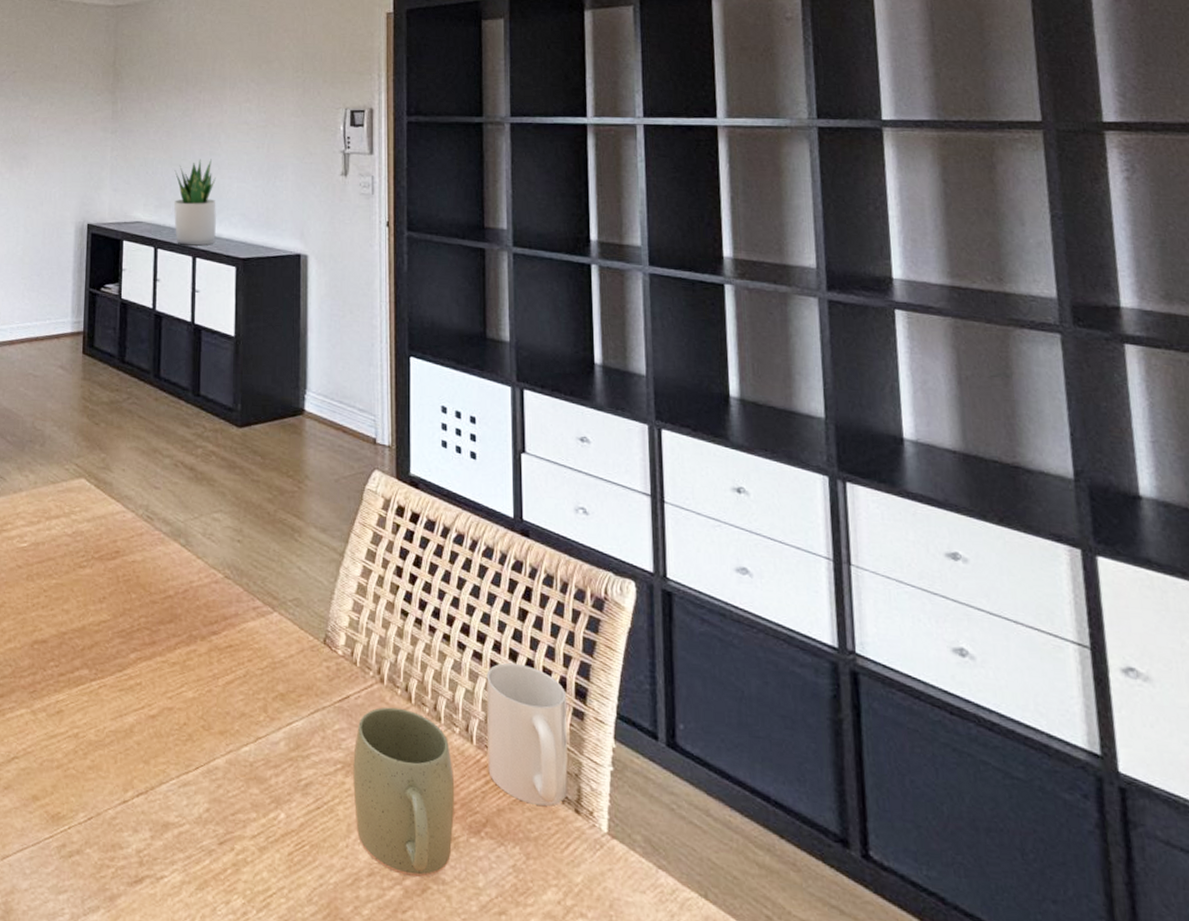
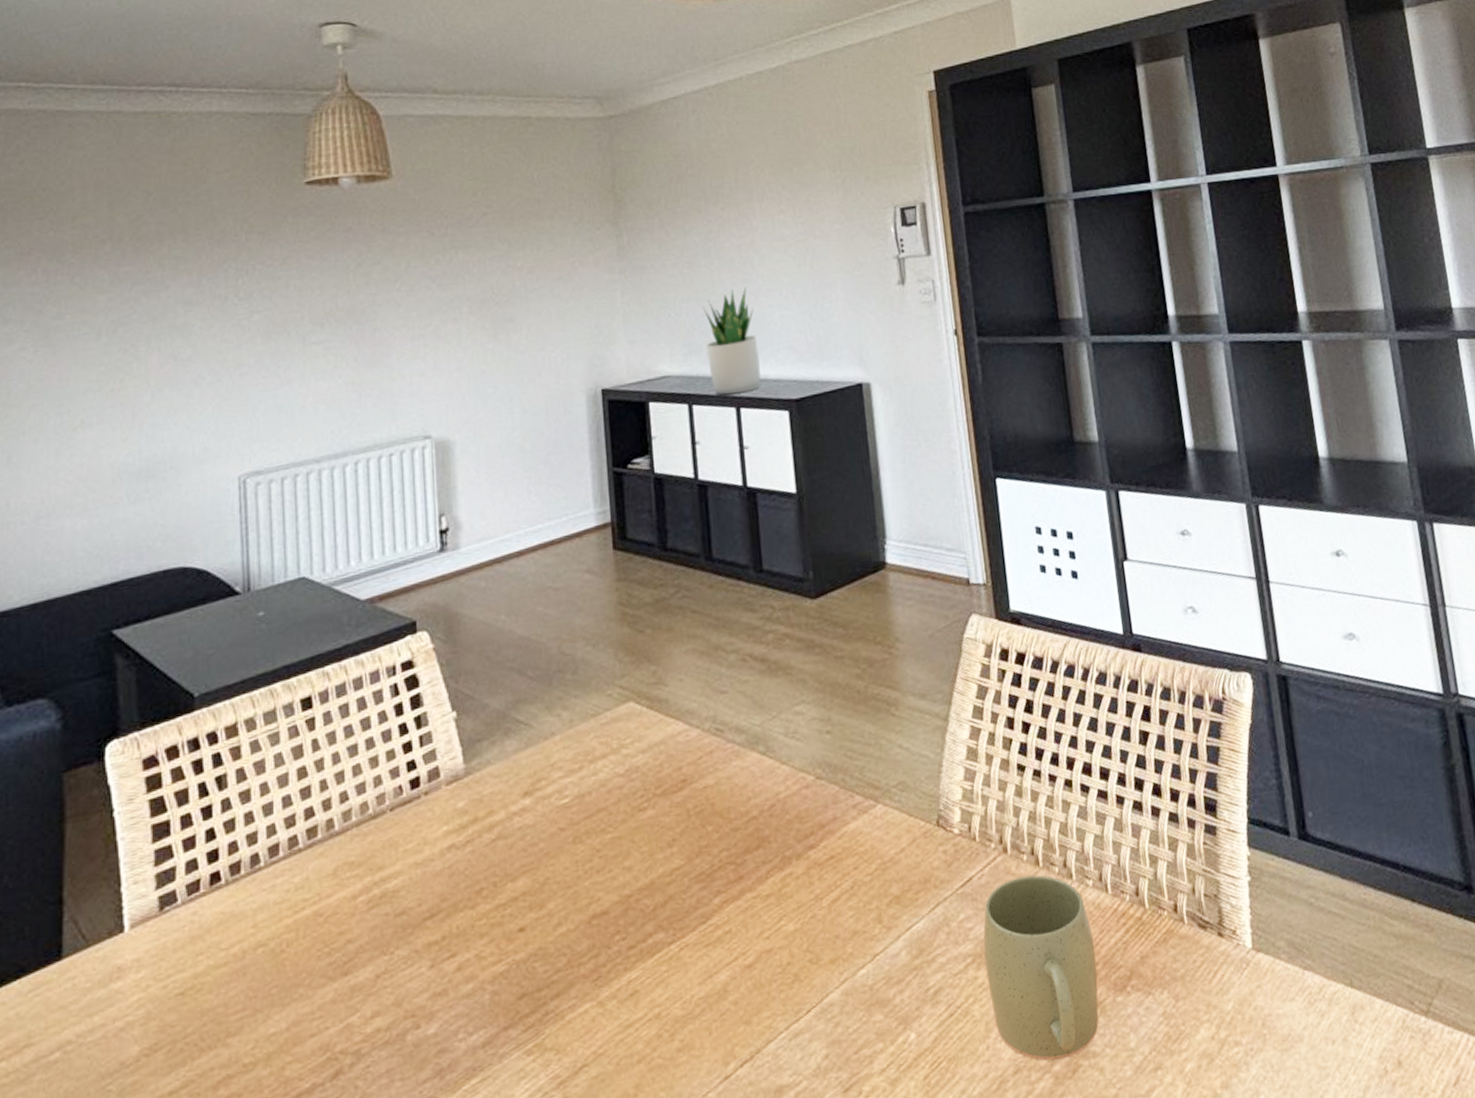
mug: present [486,662,569,806] -> none [1114,791,1210,941]

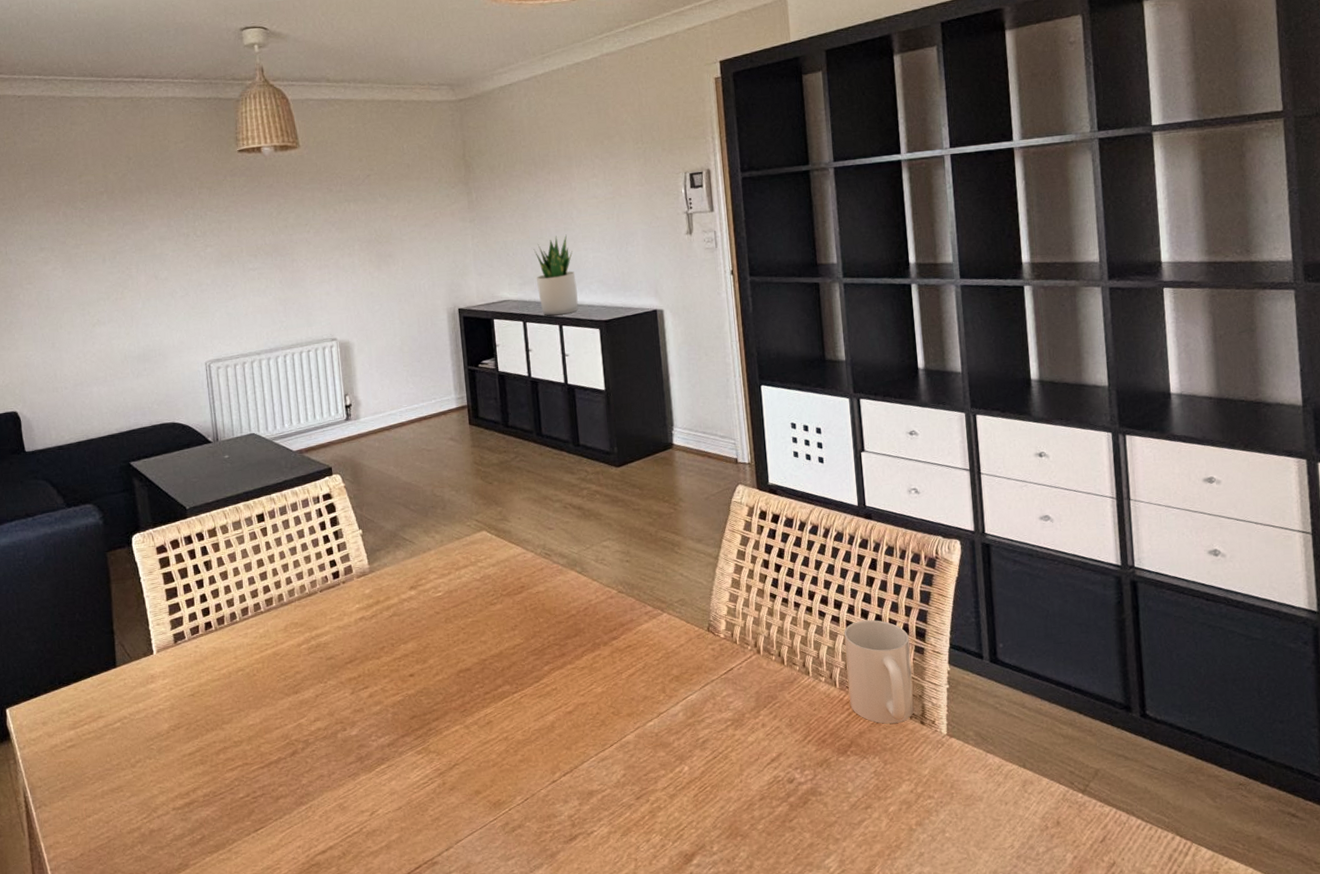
mug: present [983,875,1099,1061] -> none [740,670,826,795]
mug: none [1114,791,1210,941] -> present [844,619,915,724]

